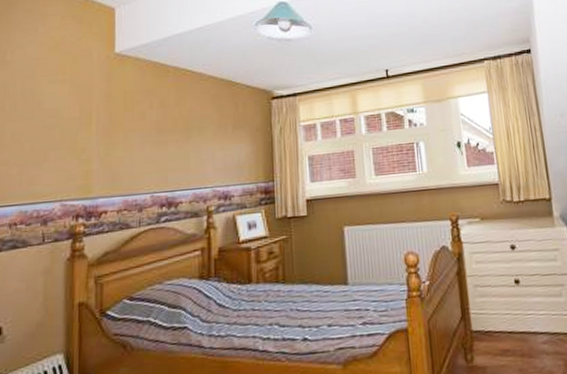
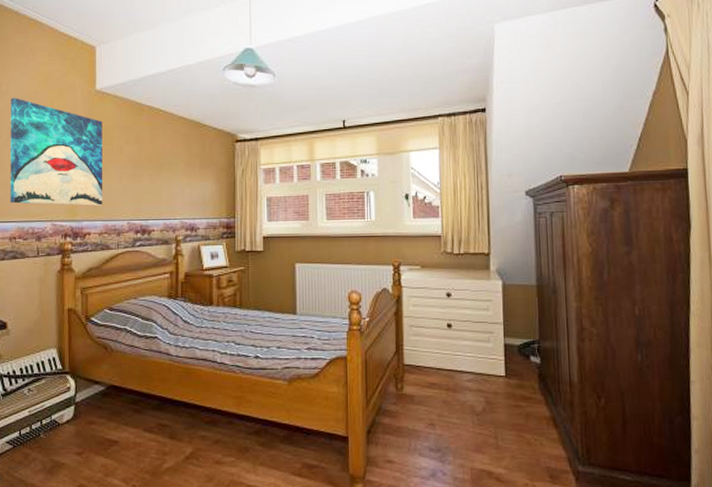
wall art: none [11,66,123,185] -> present [10,98,103,207]

